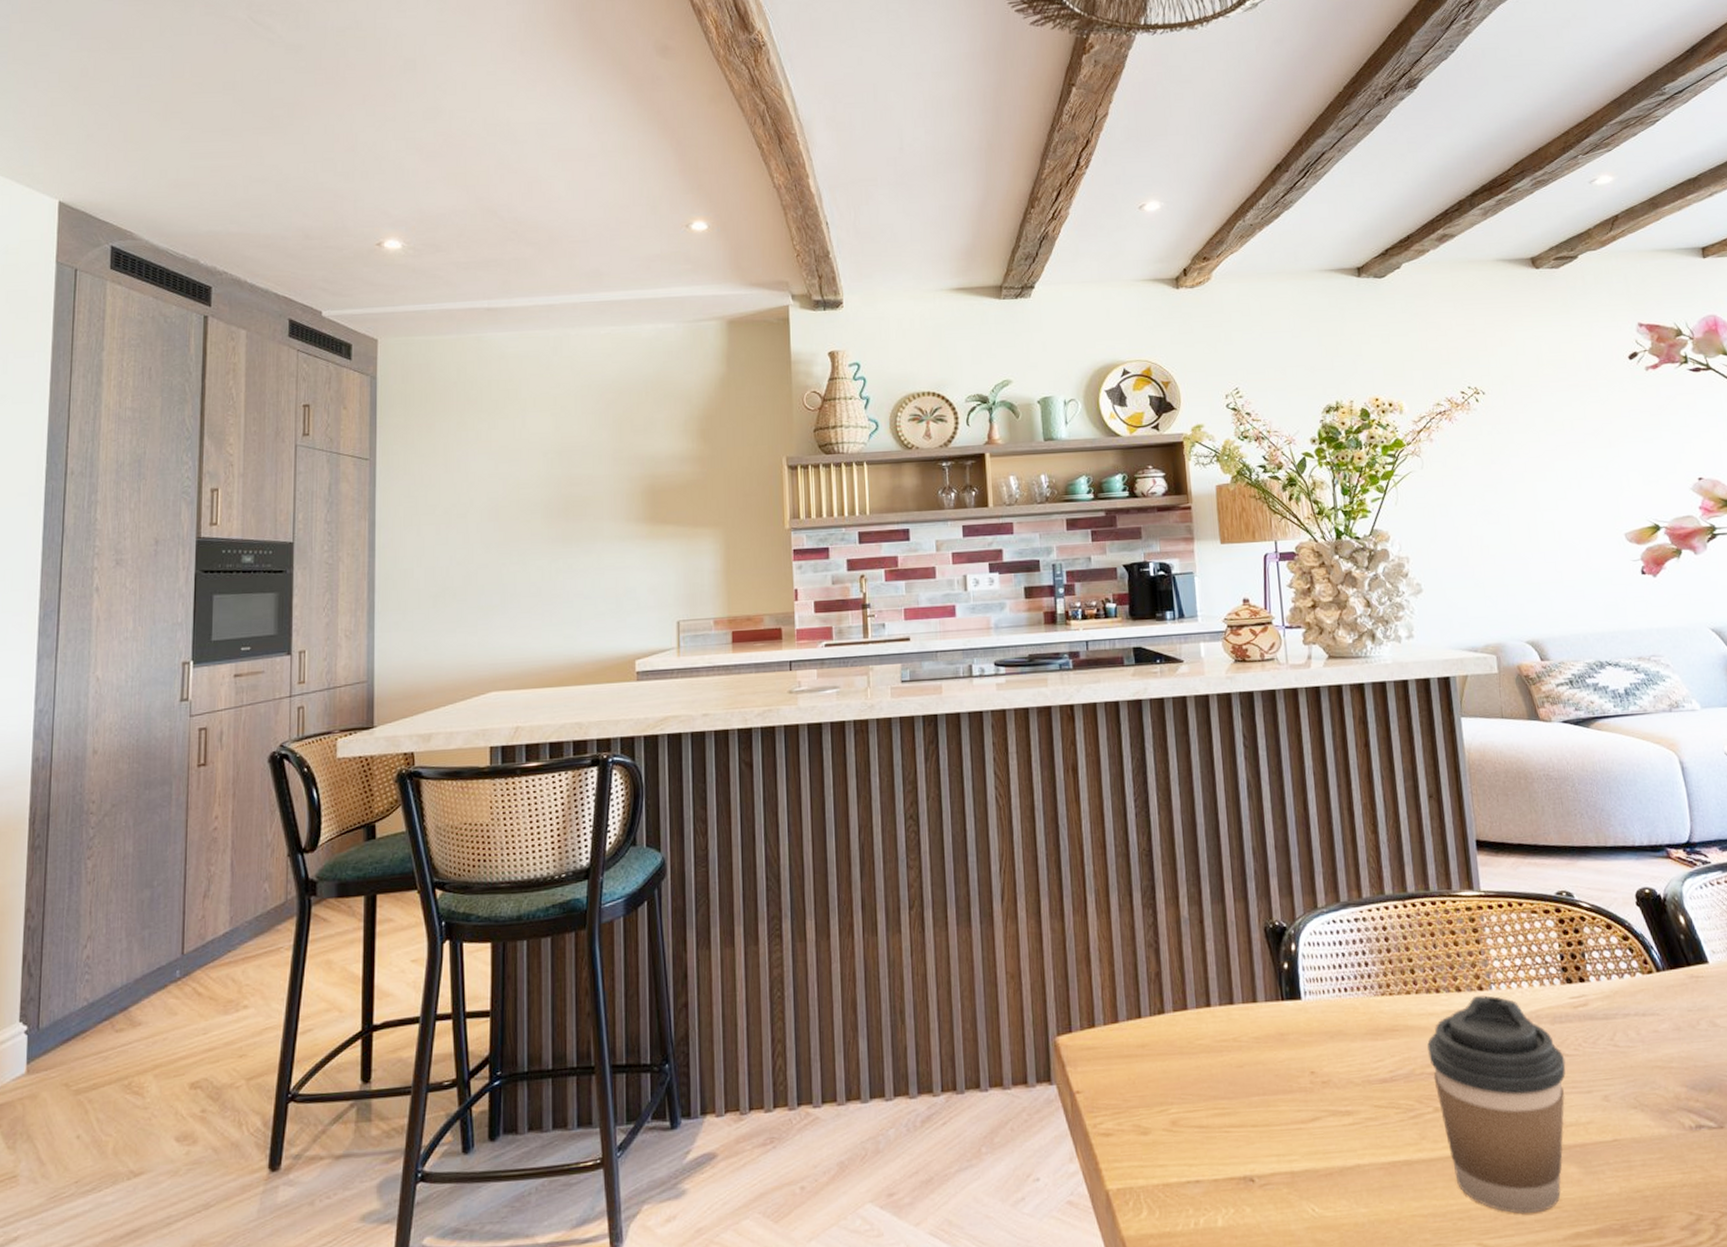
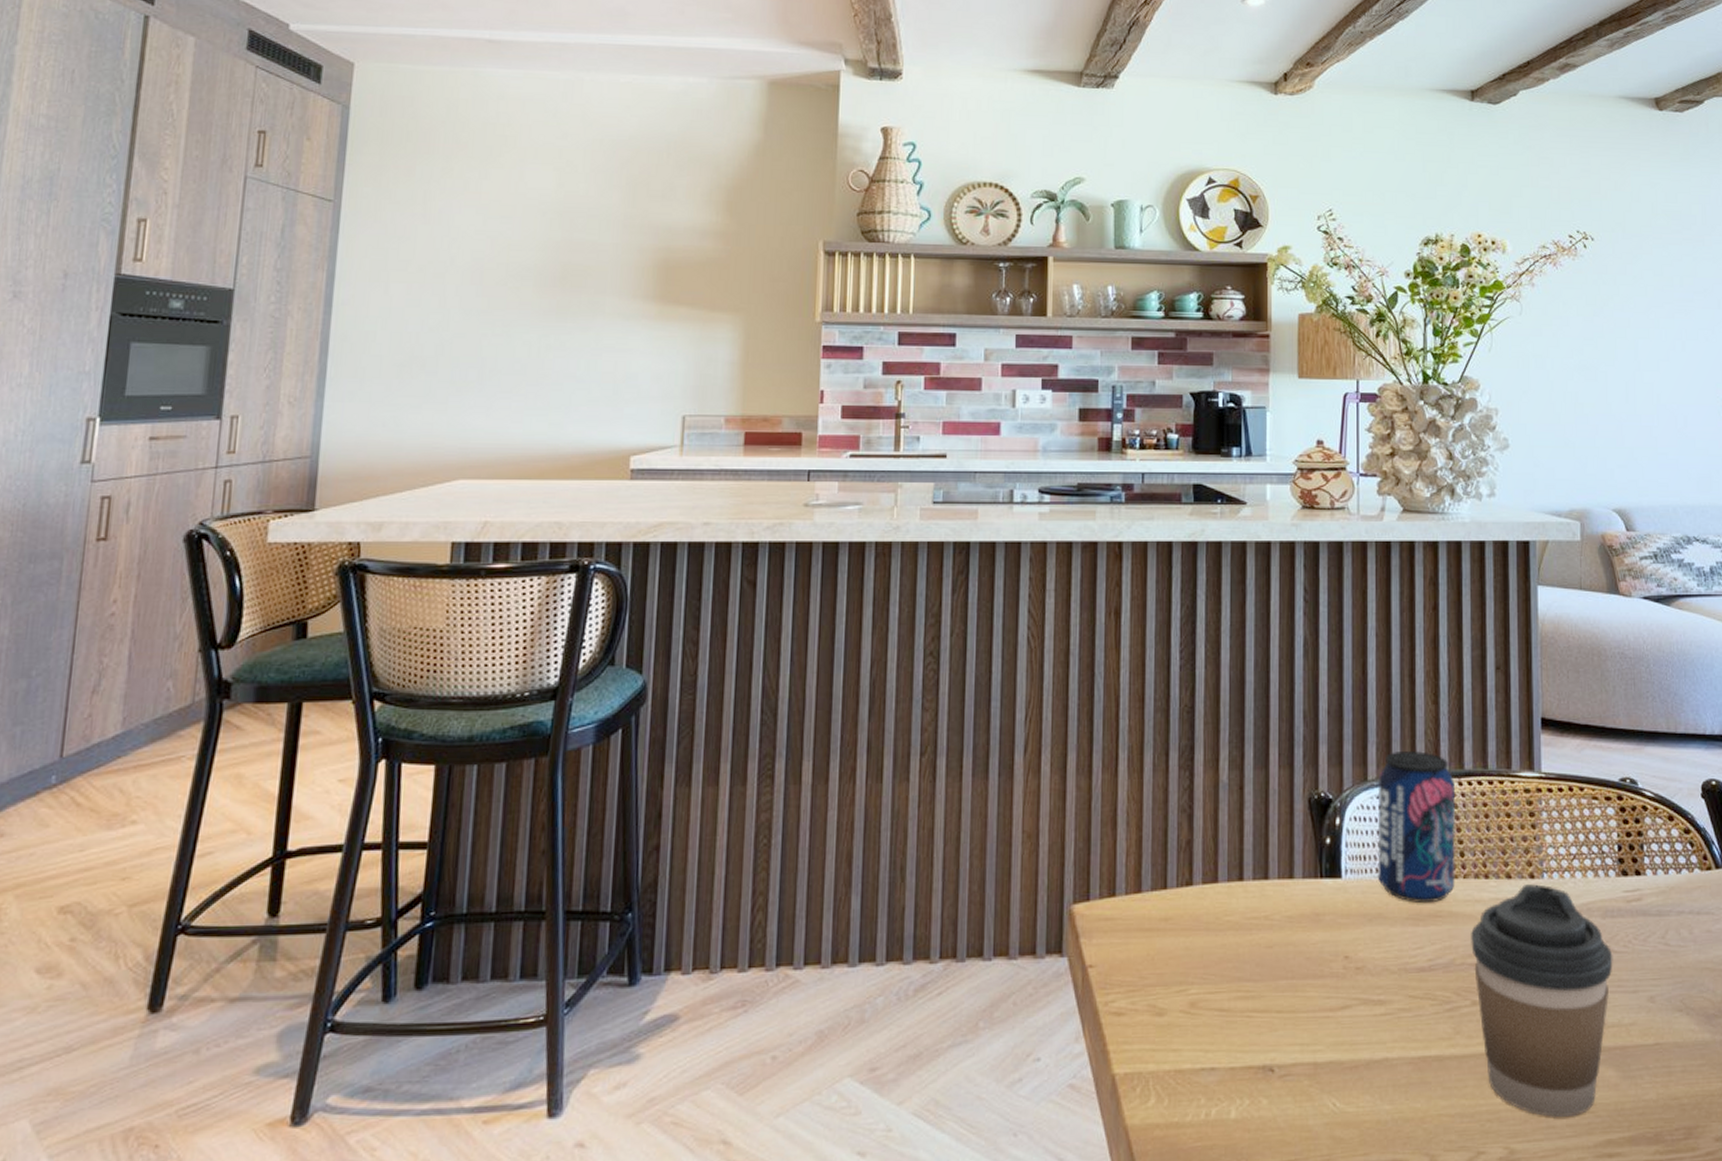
beverage can: none [1327,878,1409,1019] -> present [1377,751,1456,902]

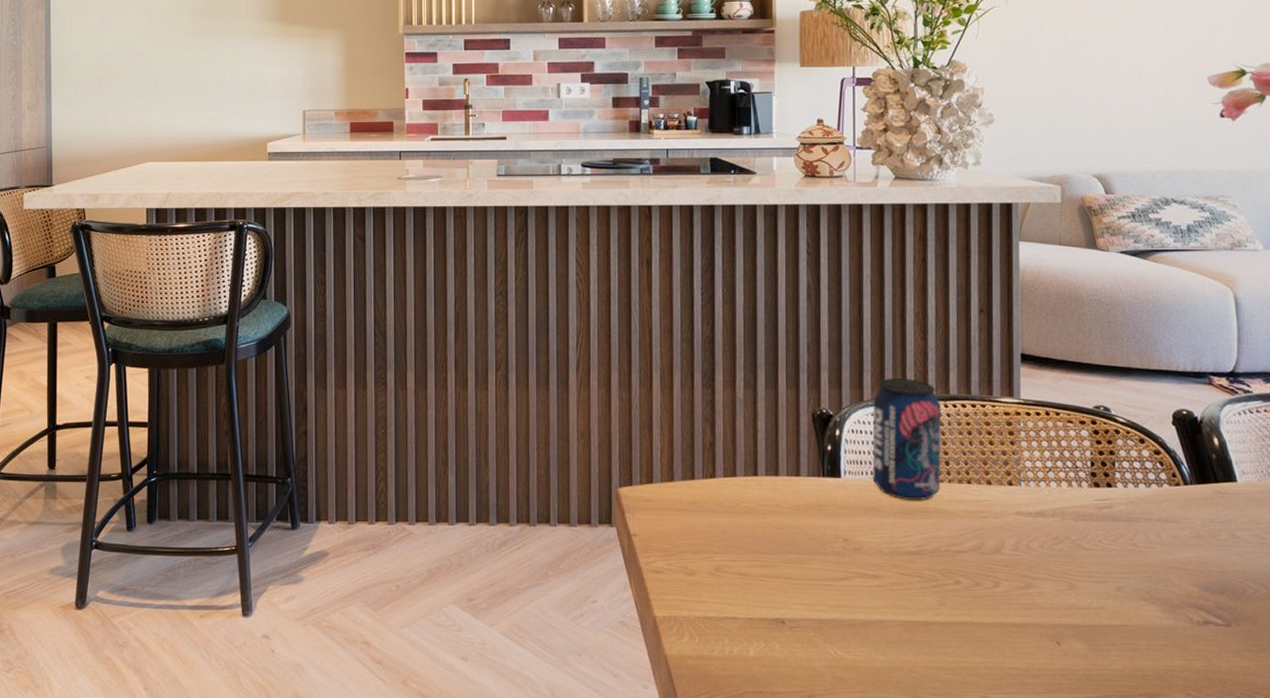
coffee cup: present [1471,884,1613,1118] -> none [955,490,1084,678]

